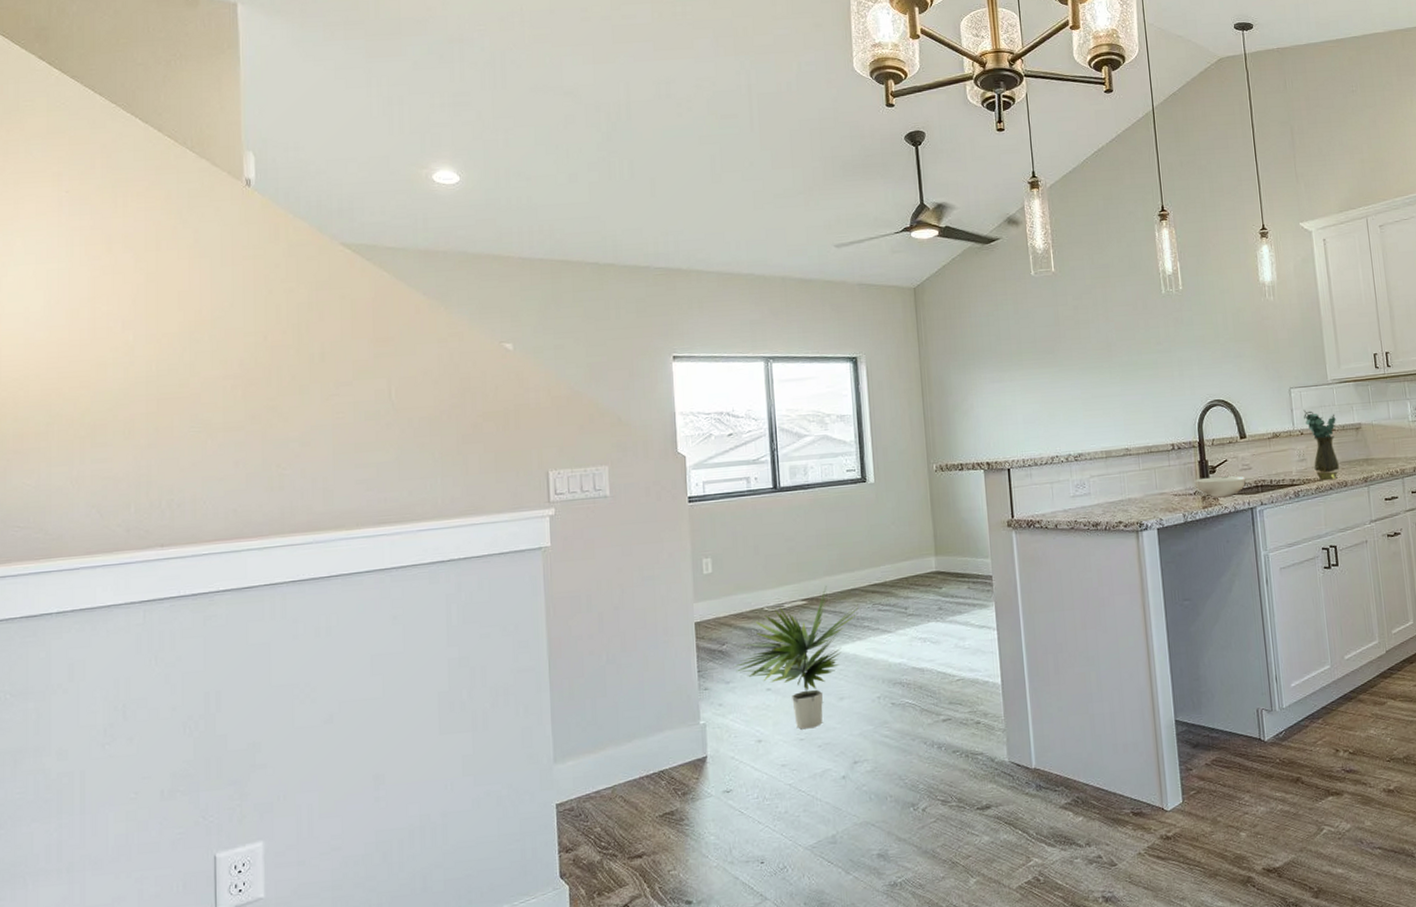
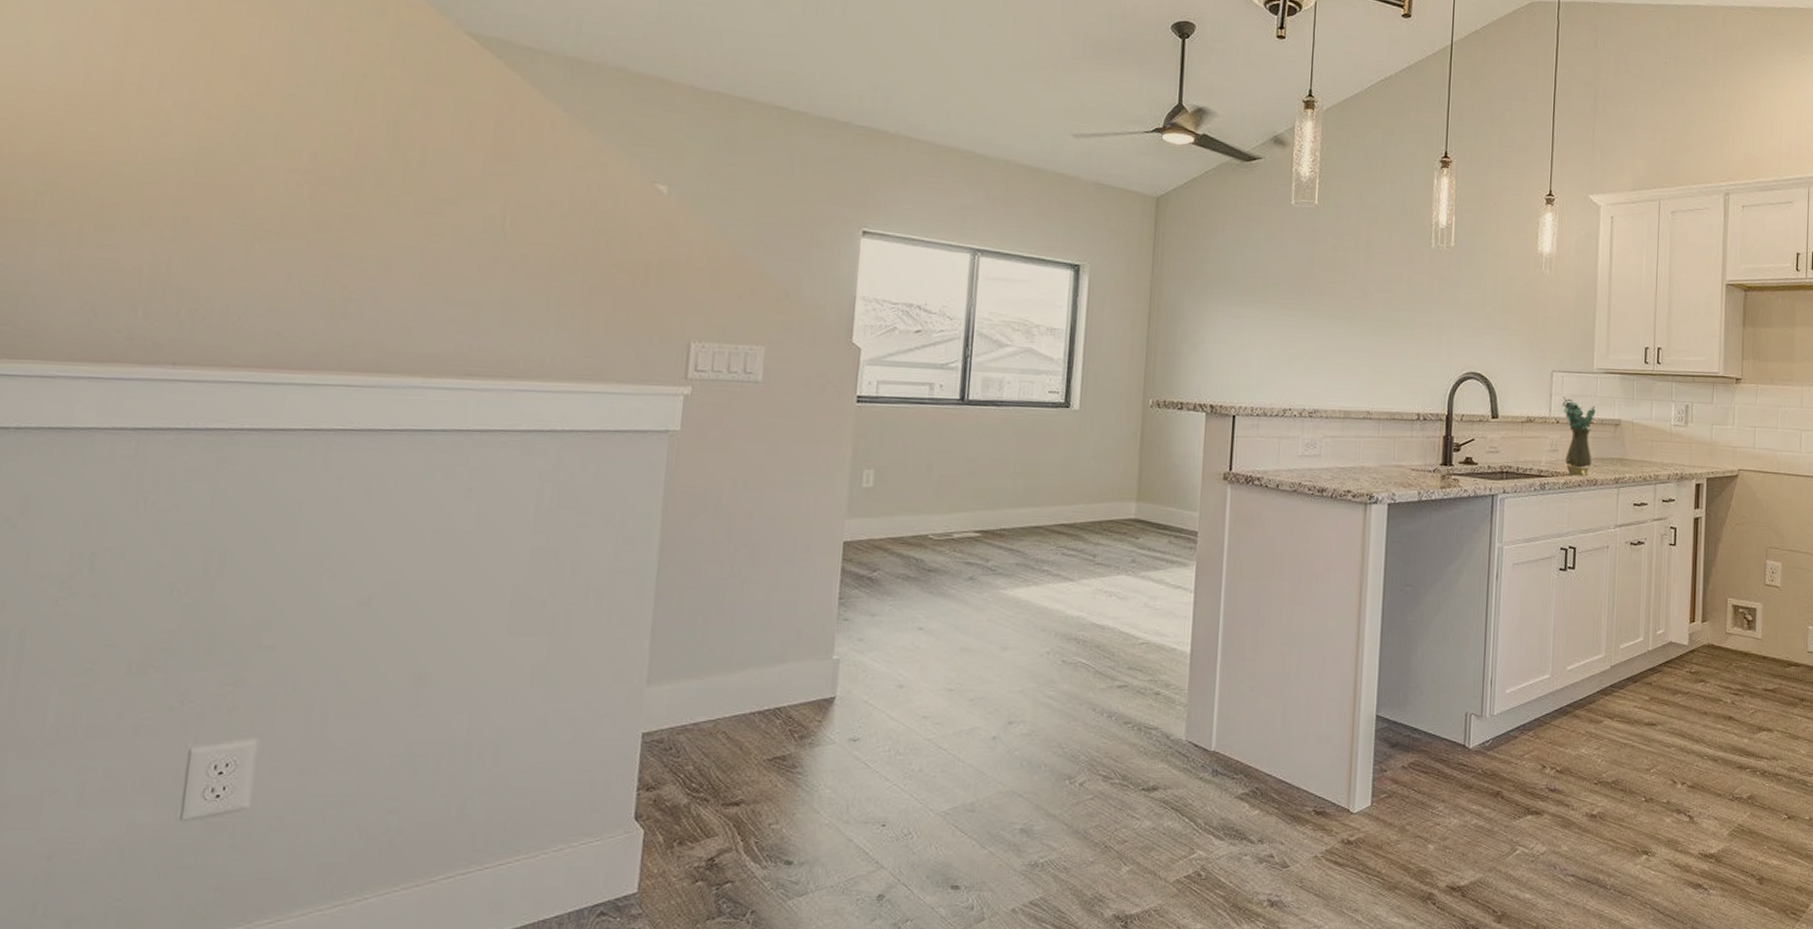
plant: present [734,586,859,730] -> none [883,519,1040,679]
bowl: present [1195,476,1246,498] -> none [1437,455,1492,480]

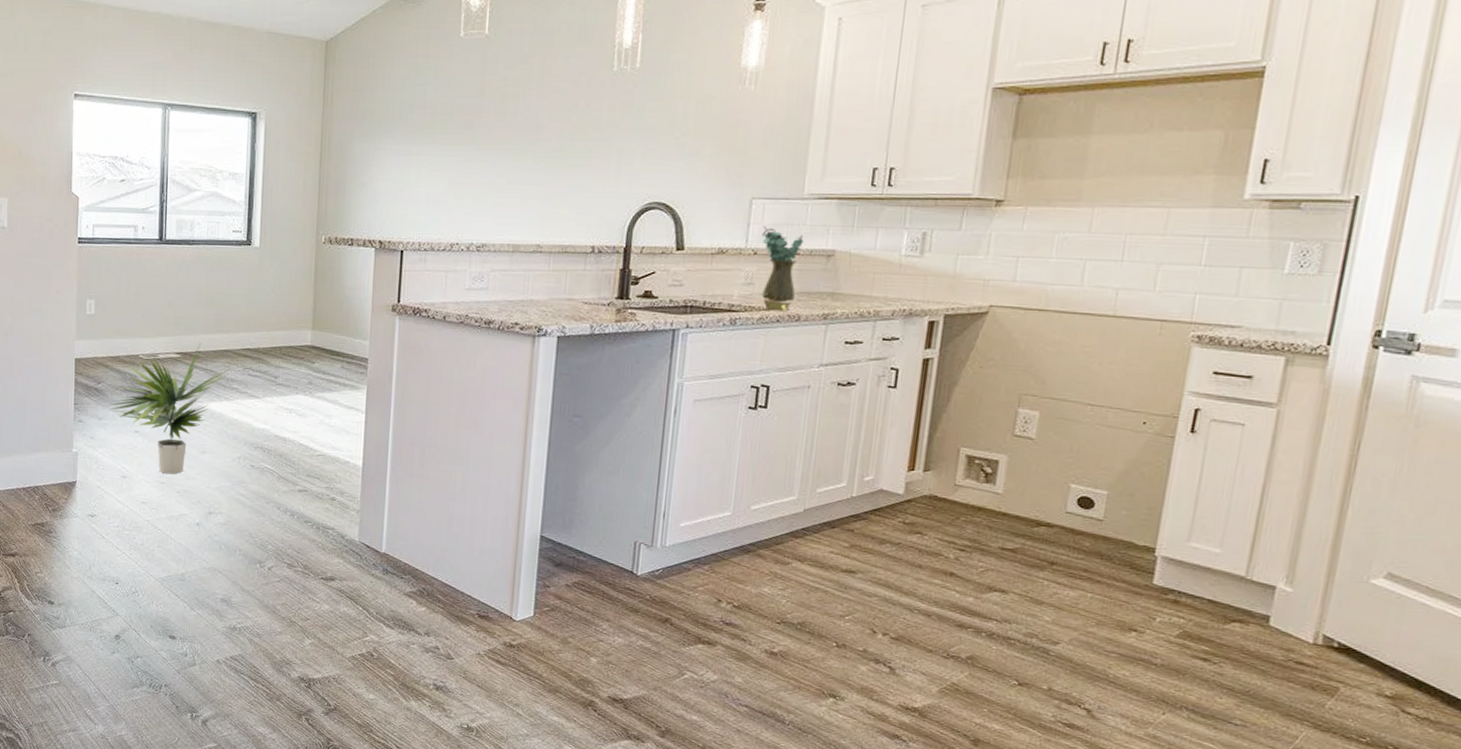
plant: none [883,519,1040,679] -> present [107,343,229,475]

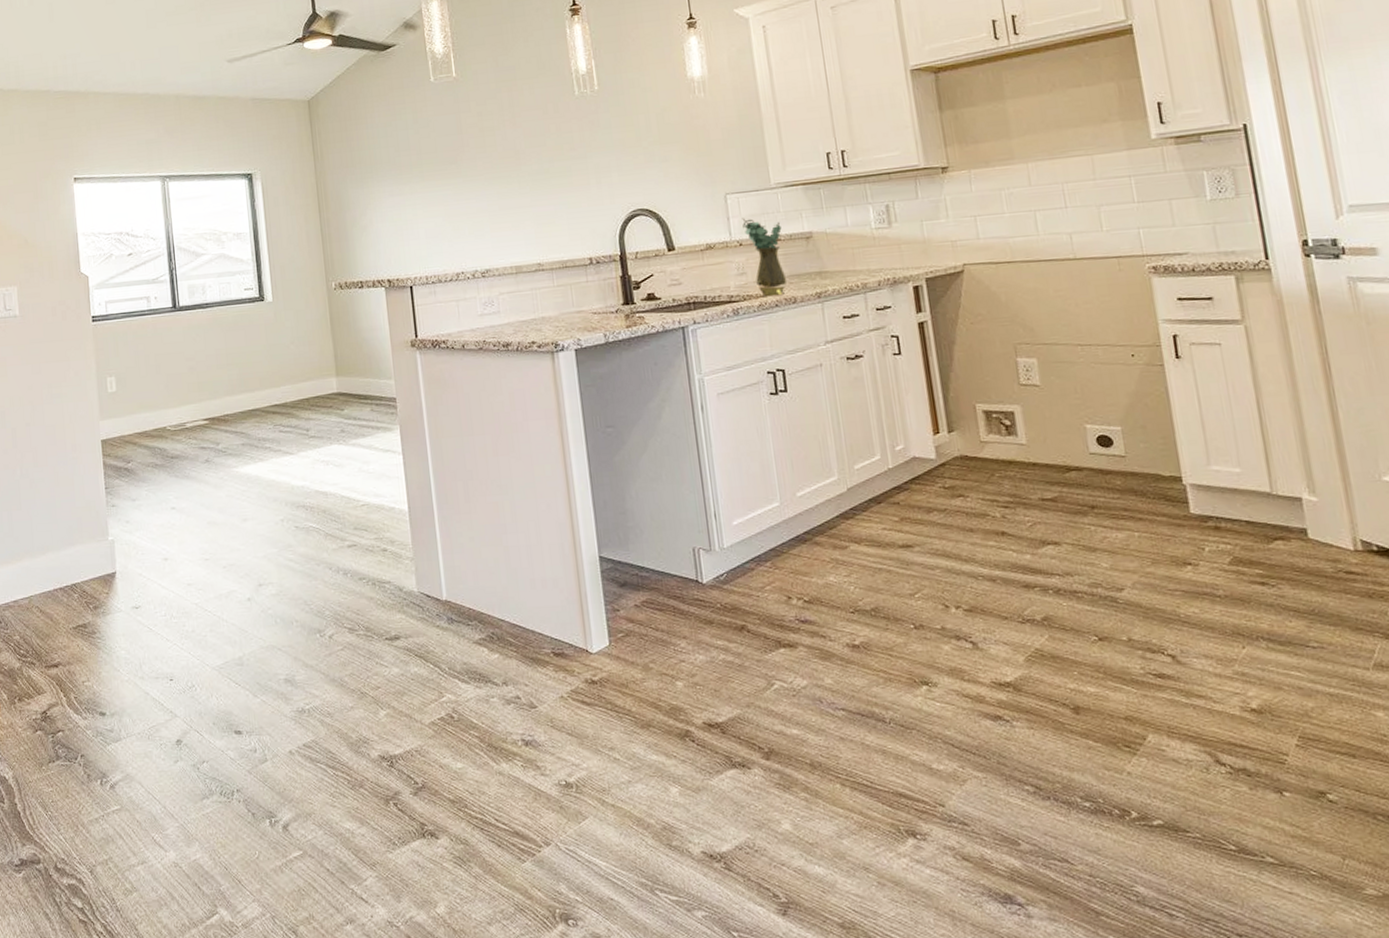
plant: present [107,343,229,475] -> none [139,406,260,549]

